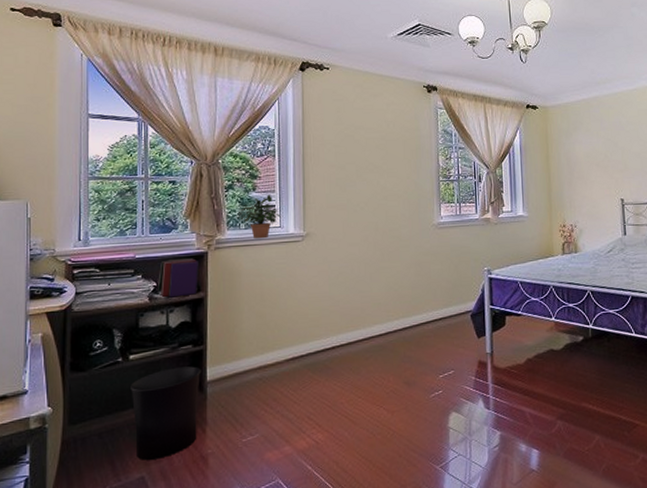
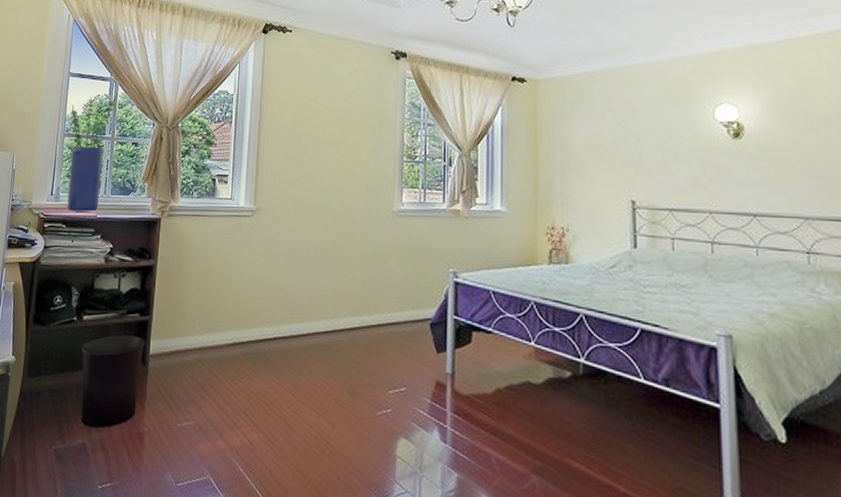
vase: none [94,137,147,254] -> present [67,97,116,212]
books: present [157,258,200,298] -> none [113,222,153,262]
potted plant: present [236,195,281,239] -> none [190,164,233,210]

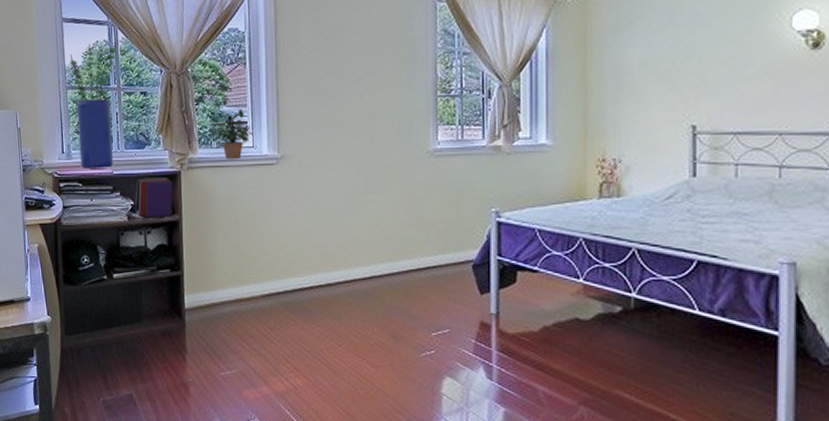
waste bin: present [81,335,146,428] -> none [116,291,180,380]
books: none [113,222,153,262] -> present [134,178,173,218]
potted plant: none [190,164,233,210] -> present [207,110,254,160]

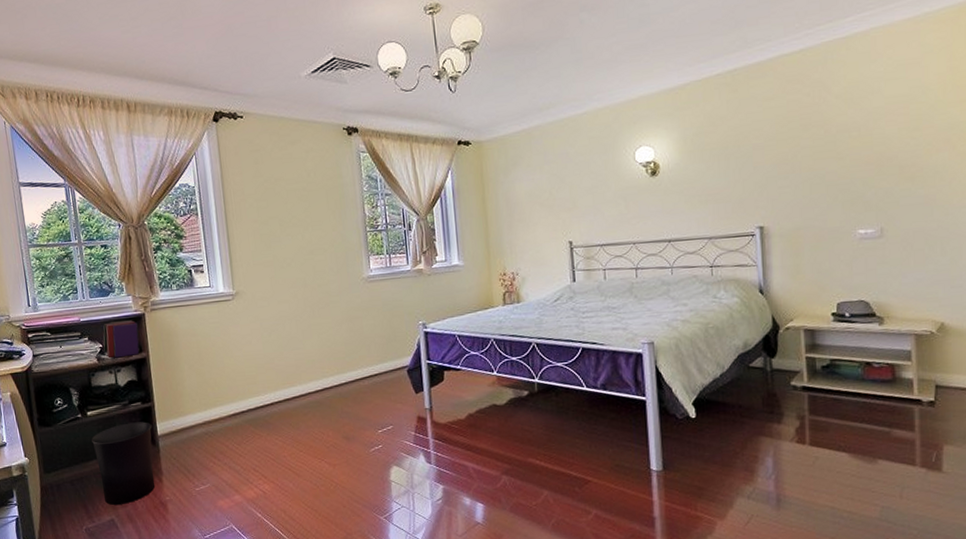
vase: present [69,42,117,168] -> none [29,202,80,319]
waste bin: none [116,291,180,380] -> present [91,421,156,505]
potted plant: present [207,110,254,160] -> none [167,255,210,300]

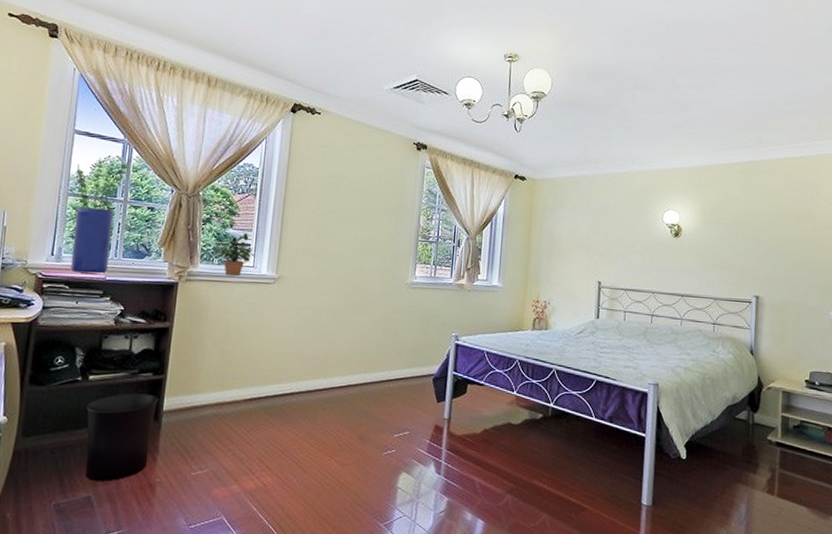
vase: none [29,202,80,319] -> present [70,157,130,274]
books: present [103,320,140,358] -> none [124,285,169,324]
potted plant: none [167,255,210,300] -> present [210,233,255,277]

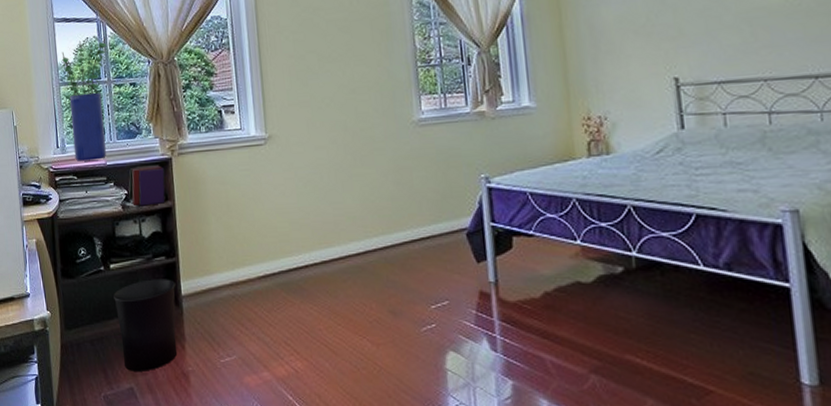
books: none [124,285,169,324] -> present [128,165,165,206]
potted plant: present [210,233,255,277] -> none [196,93,241,144]

